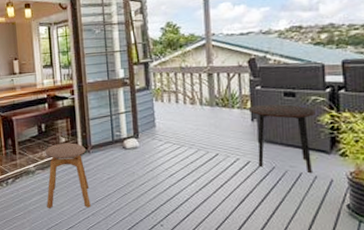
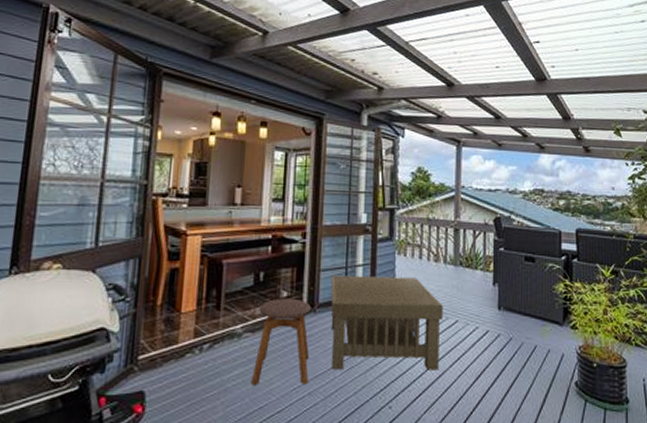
coffee table: none [99,119,203,196] -> present [331,275,443,371]
side table: present [248,104,315,174] -> none [490,268,551,347]

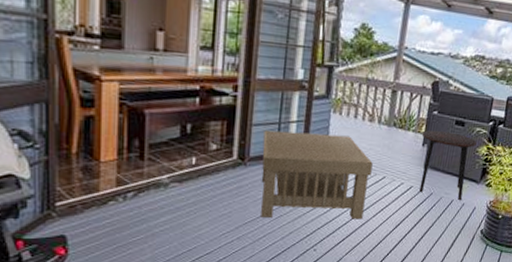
stool: present [251,298,312,385] -> none [179,150,243,231]
side table: none [490,268,551,347] -> present [419,130,477,201]

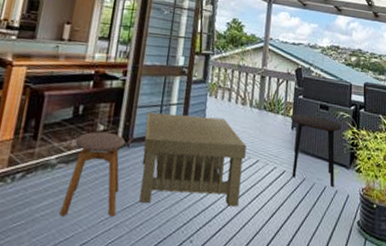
stool: none [179,150,243,231] -> present [59,131,126,217]

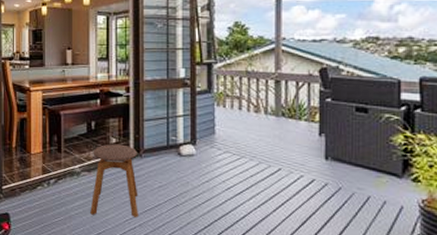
coffee table: present [139,112,246,207] -> none [155,124,265,214]
side table: present [290,114,342,188] -> none [316,119,388,198]

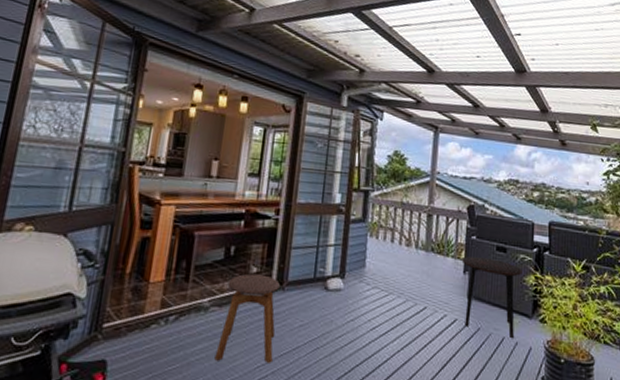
side table: none [316,119,388,198] -> present [461,256,522,339]

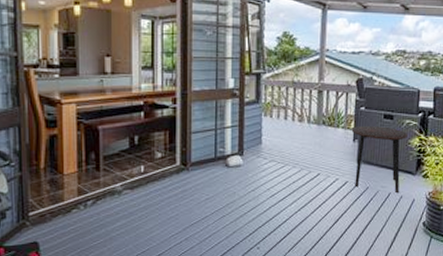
stool: present [214,273,281,363] -> none [133,158,185,234]

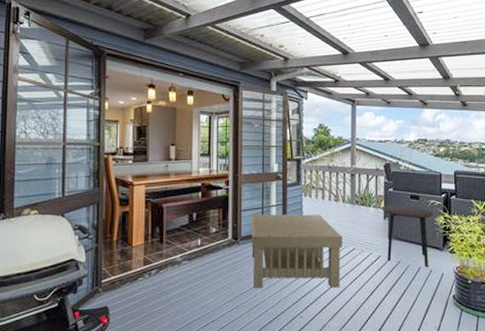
coffee table: none [202,137,306,218] -> present [251,214,343,288]

